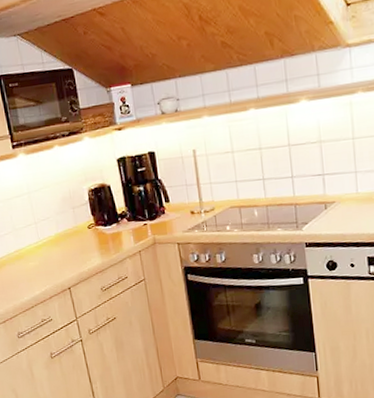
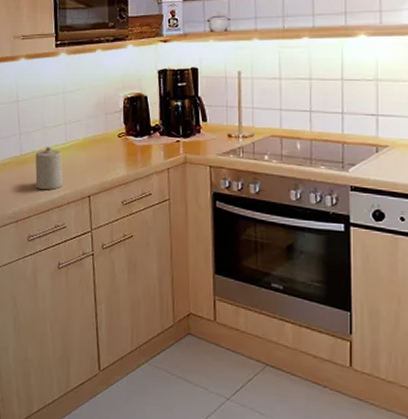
candle: none [11,246,44,289] -> present [35,146,64,190]

